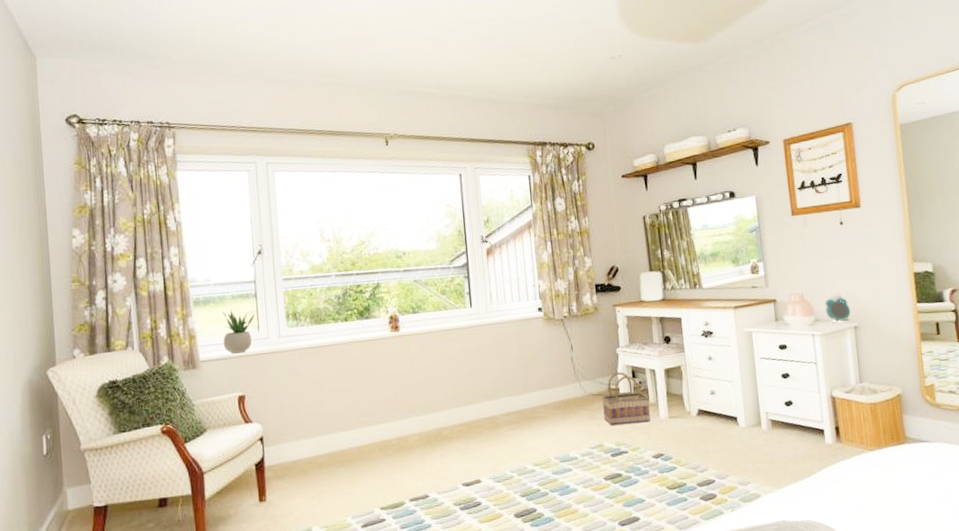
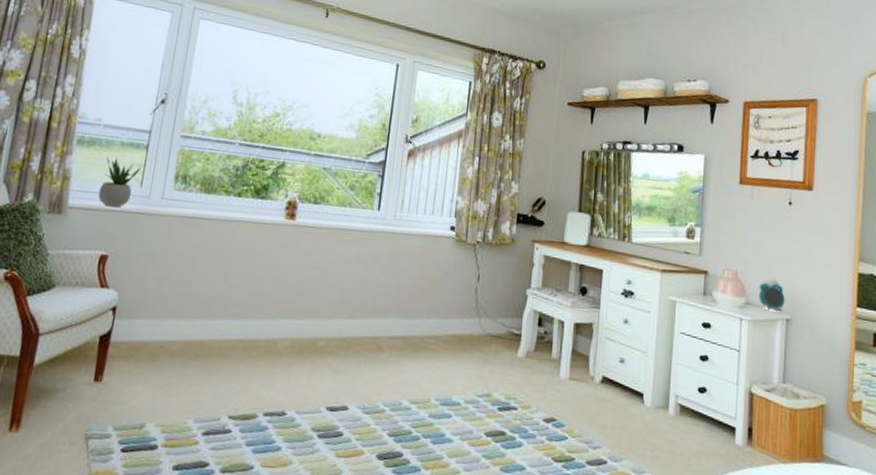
basket: present [602,372,651,426] -> none [498,316,552,380]

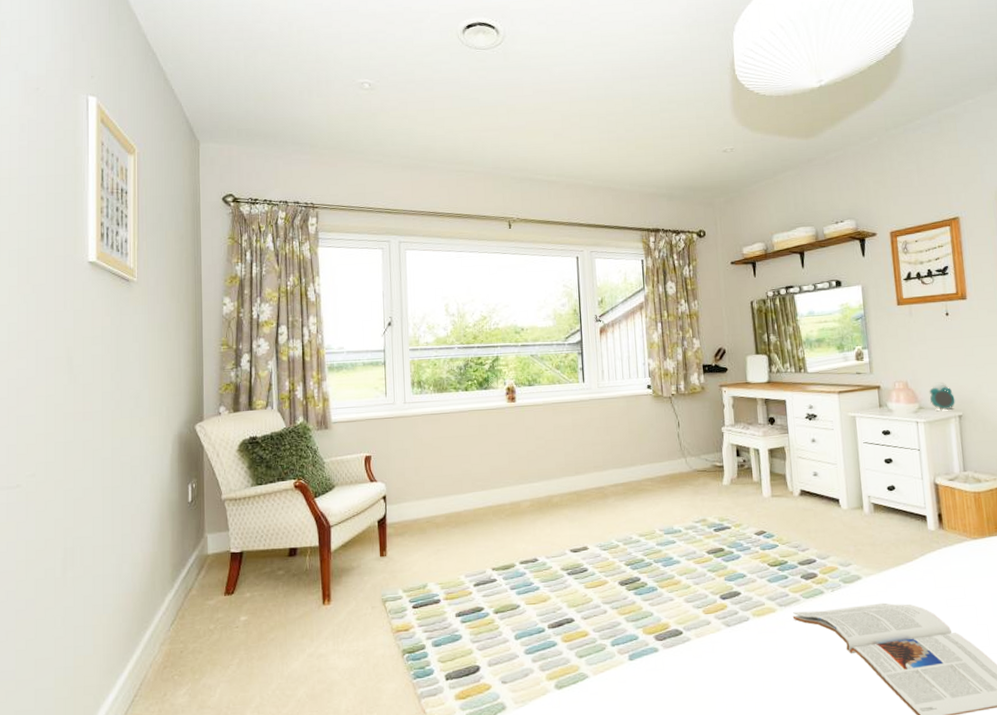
potted plant: present [98,157,142,207] -> none [353,376,384,417]

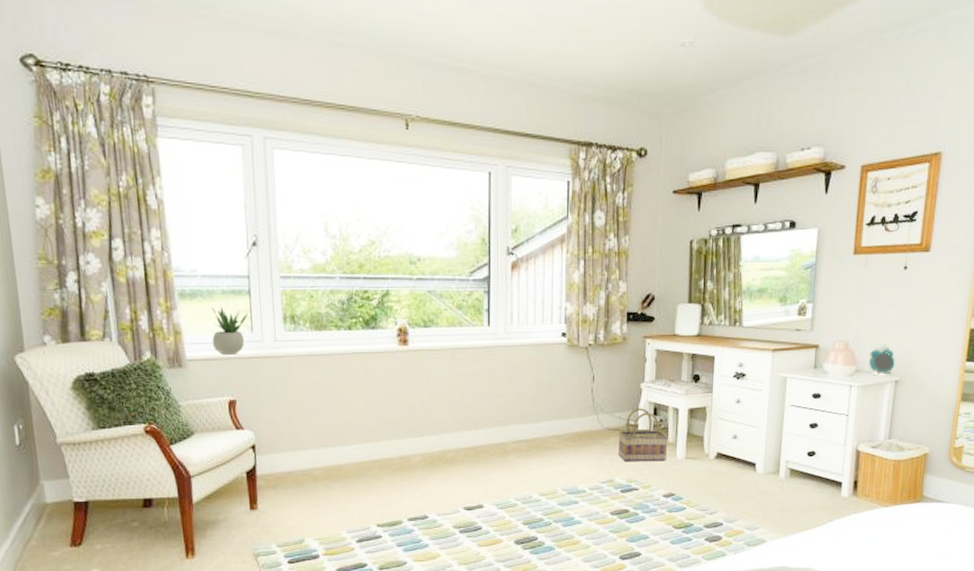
potted plant: none [353,376,384,417] -> present [212,306,249,355]
basket: none [706,450,754,502] -> present [618,408,668,462]

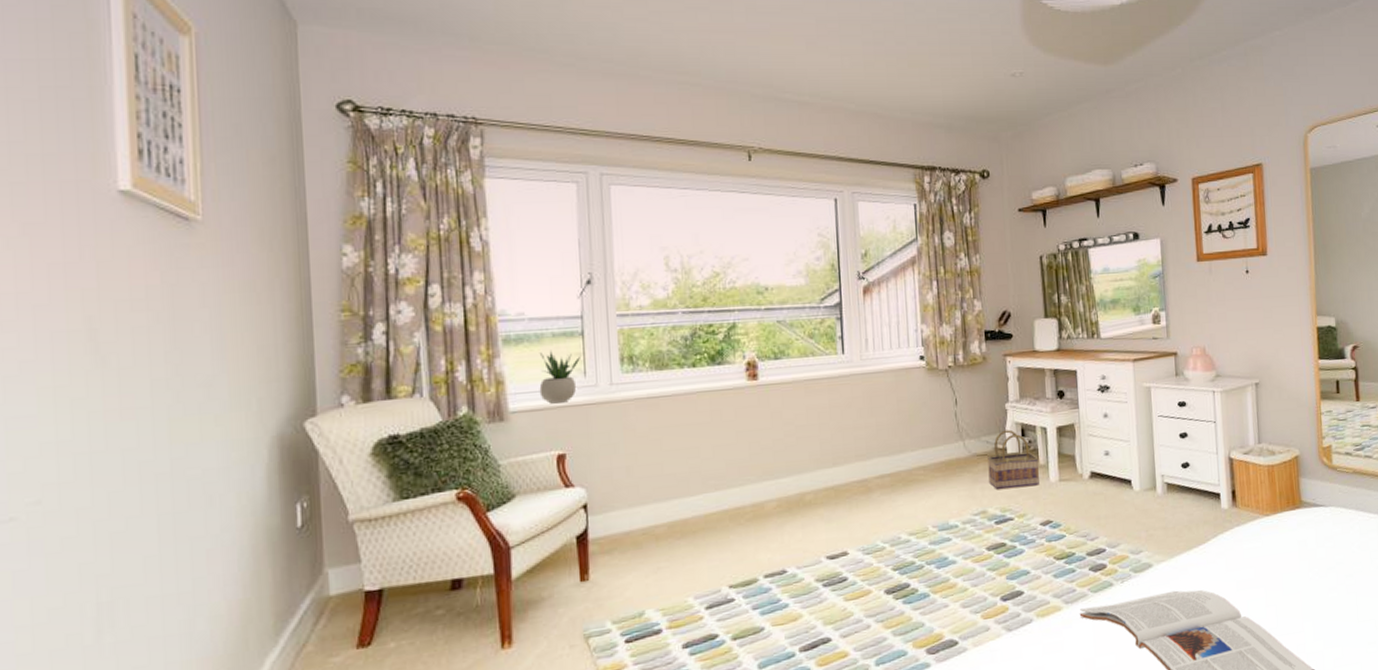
alarm clock: present [869,346,895,375] -> none [1227,349,1252,378]

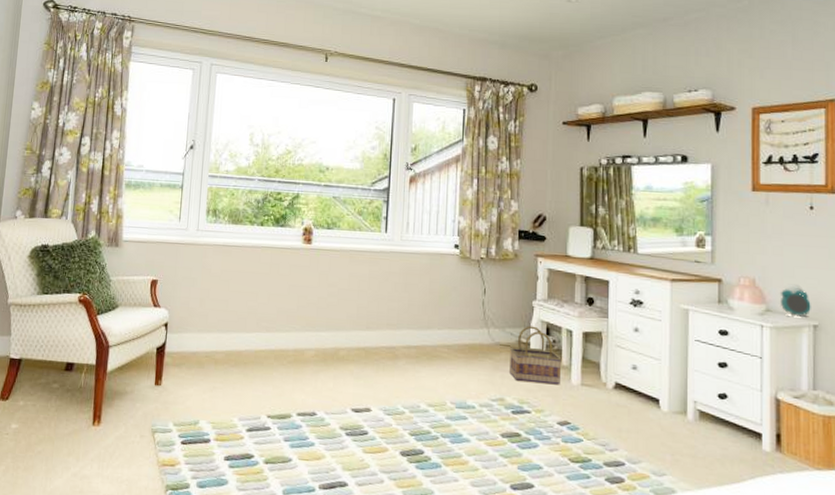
potted plant: present [539,350,582,404] -> none [145,197,179,239]
alarm clock: none [1227,349,1252,378] -> present [781,286,811,319]

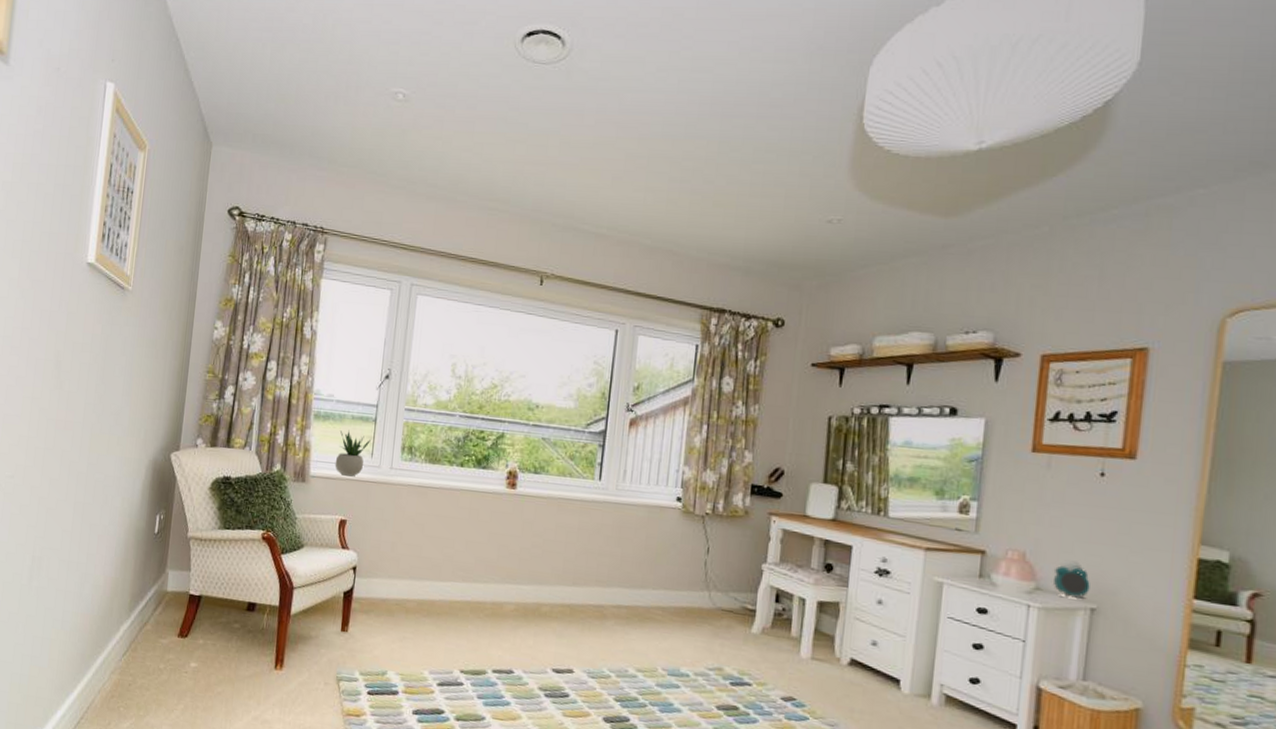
potted plant: none [145,197,179,239] -> present [335,430,372,477]
basket: present [509,326,562,385] -> none [730,591,791,658]

